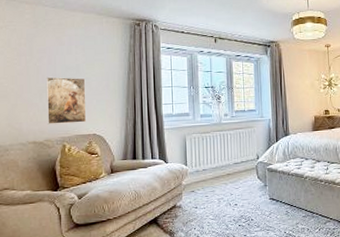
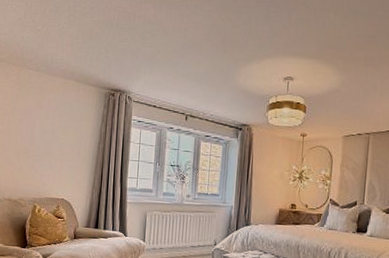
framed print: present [47,76,87,125] -> none [22,138,59,187]

